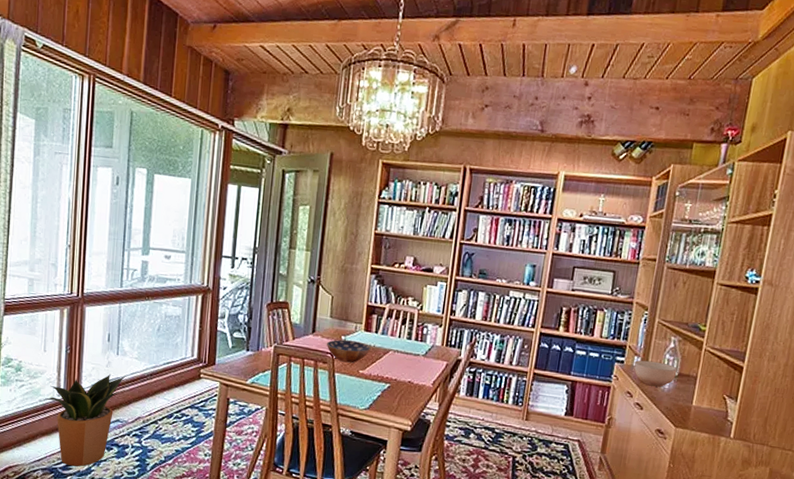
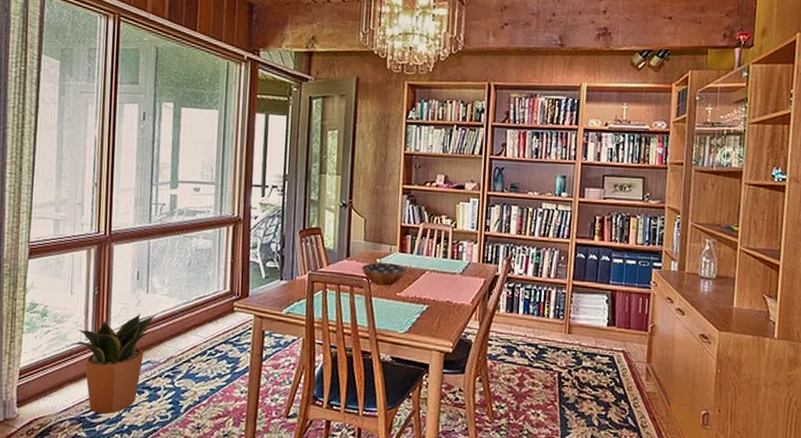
bowl: present [634,360,678,387] -> none [671,264,715,291]

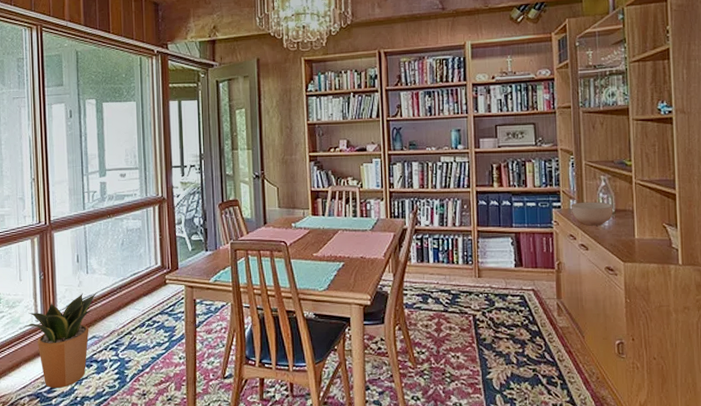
bowl: present [361,262,407,286] -> none [278,226,321,248]
bowl: none [671,264,715,291] -> present [570,201,613,226]

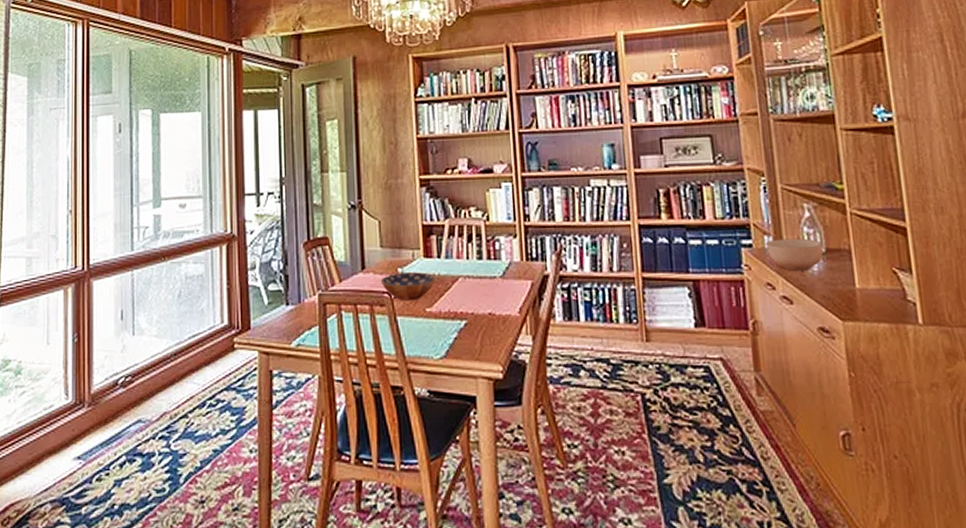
potted plant: present [26,292,98,389] -> none [52,360,145,493]
bowl: none [278,226,321,248] -> present [380,272,436,301]

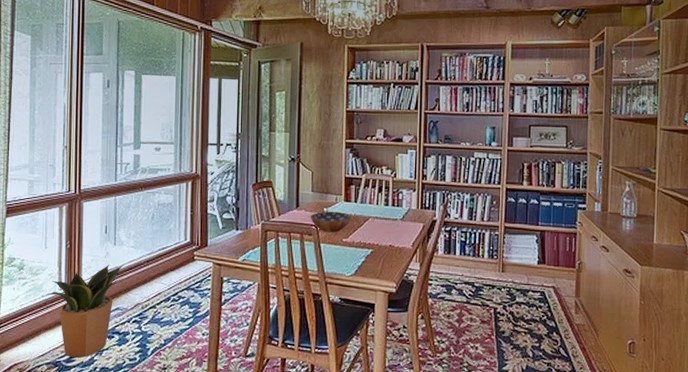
potted plant: none [52,360,145,493] -> present [48,264,124,358]
bowl: present [765,238,824,271] -> none [595,205,635,229]

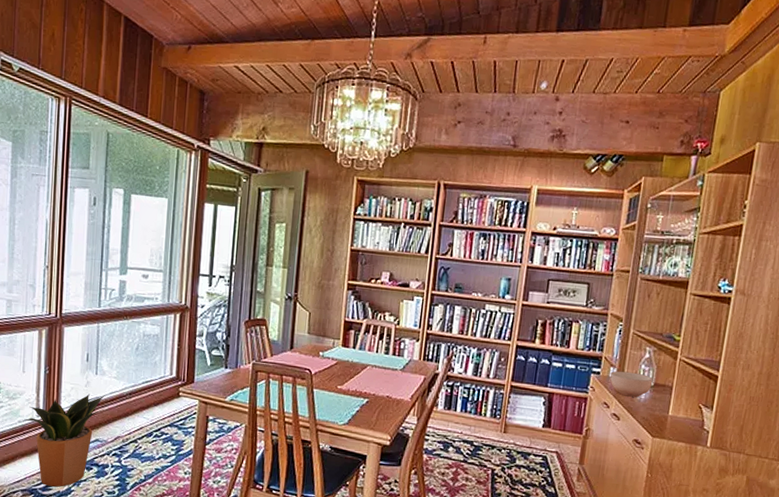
bowl: present [310,211,352,233] -> none [304,355,349,379]
bowl: none [595,205,635,229] -> present [610,371,653,398]

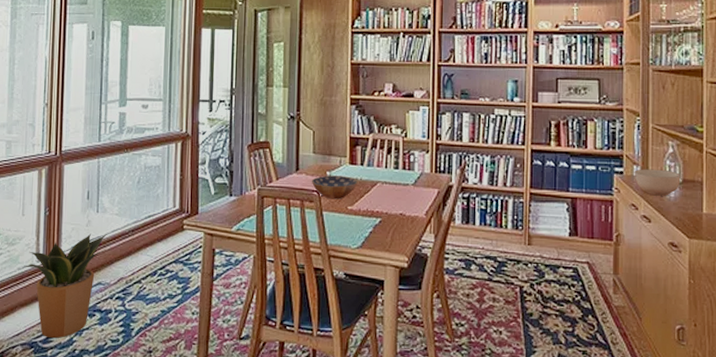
bowl: none [304,355,349,379] -> present [311,175,358,200]

